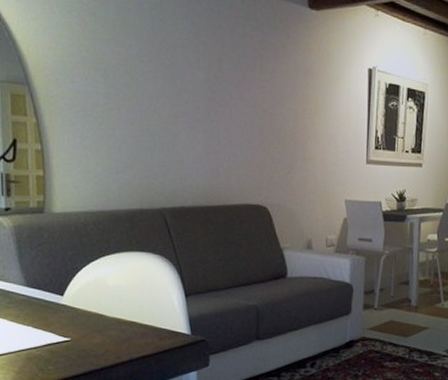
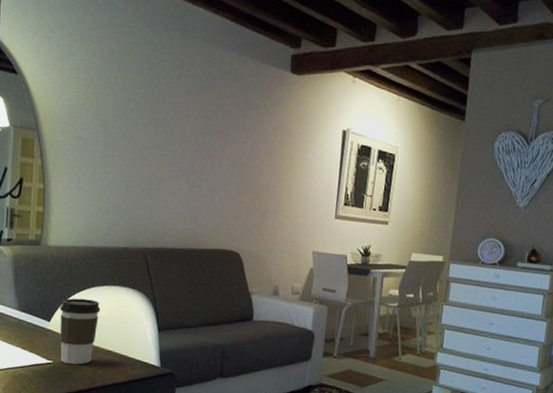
coffee cup: none [73,268,120,340] -> present [60,298,101,365]

